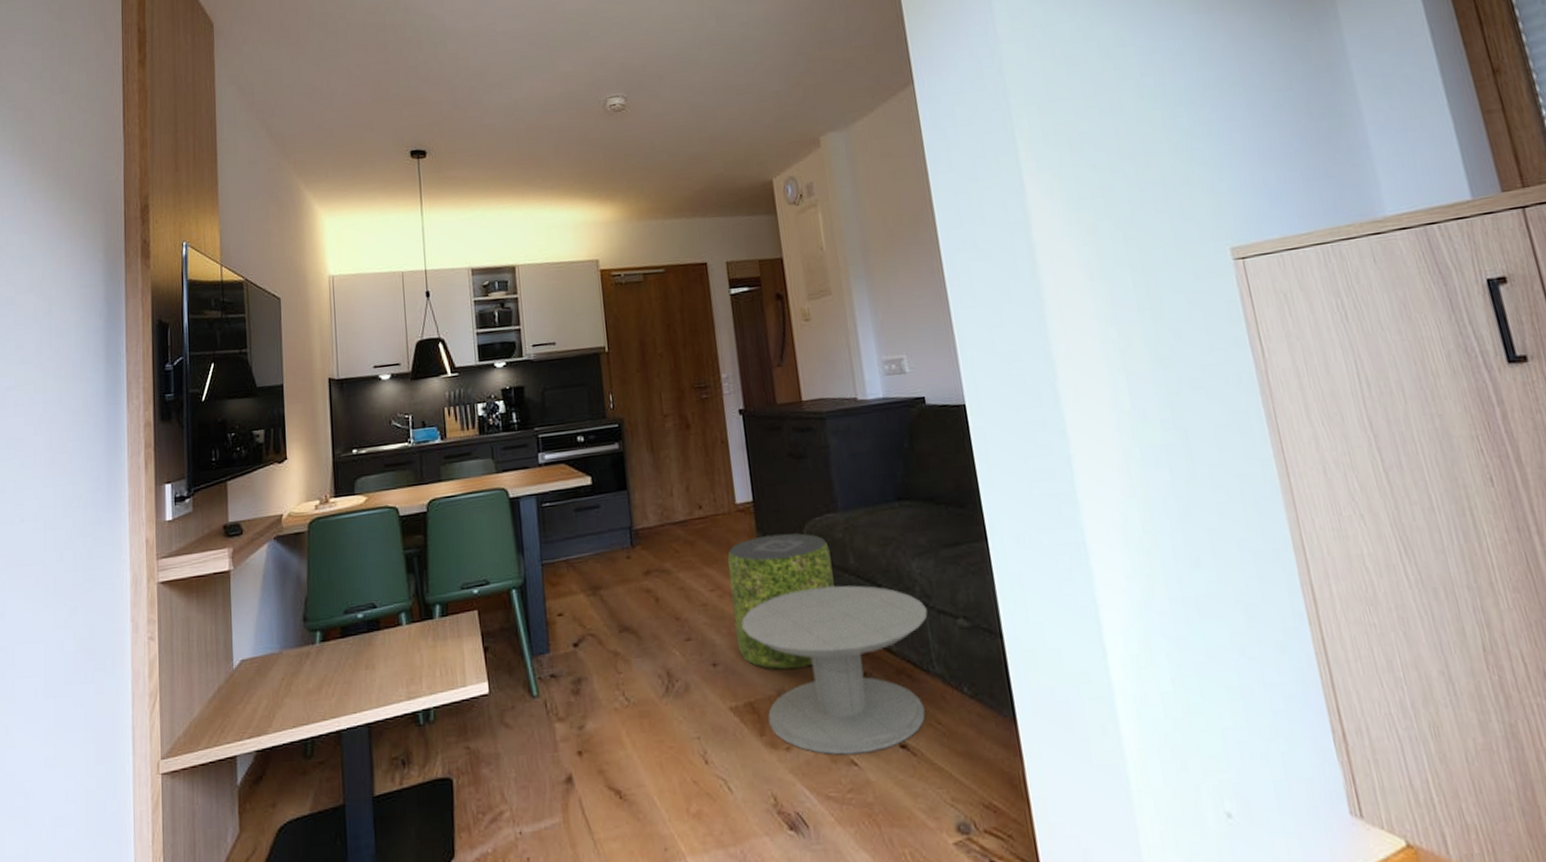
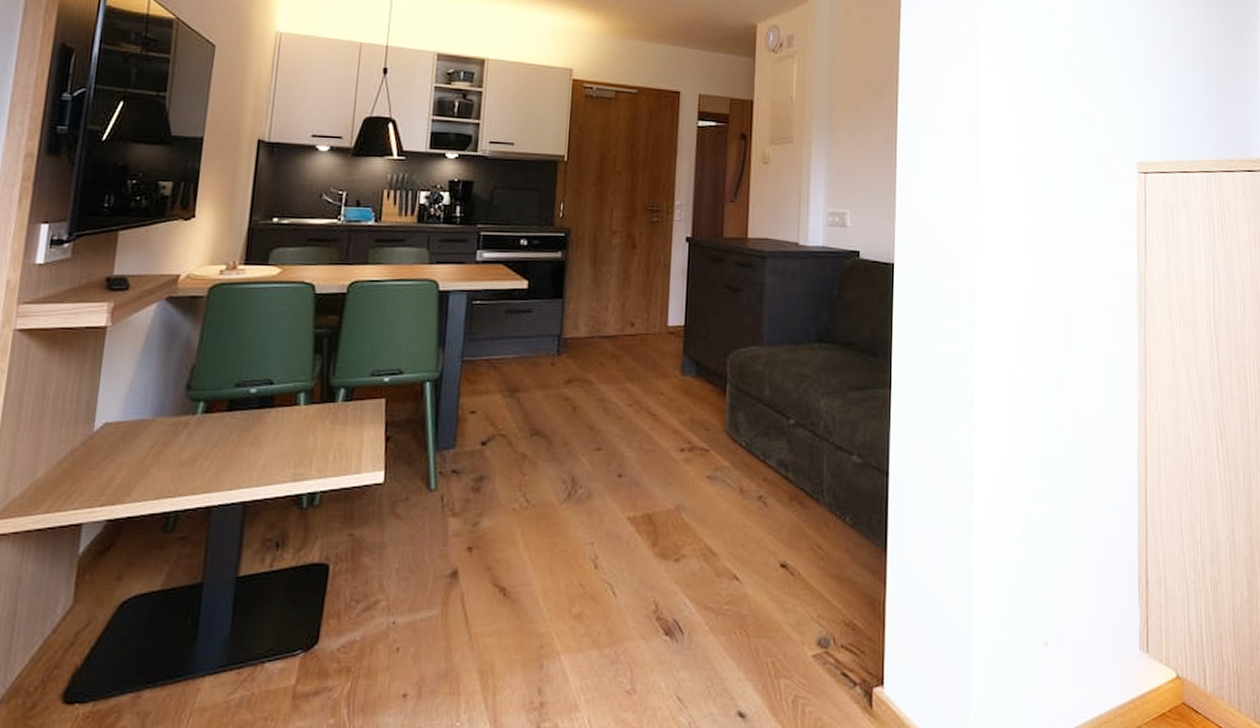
pouf: present [727,533,835,670] -> none [645,359,748,486]
side table: present [741,585,928,755] -> none [653,413,827,570]

